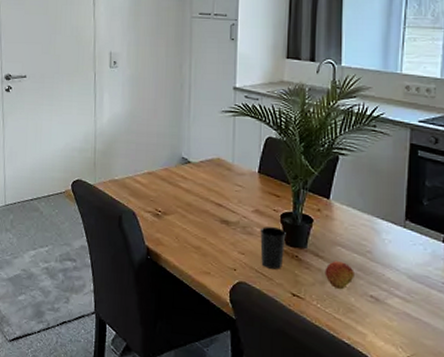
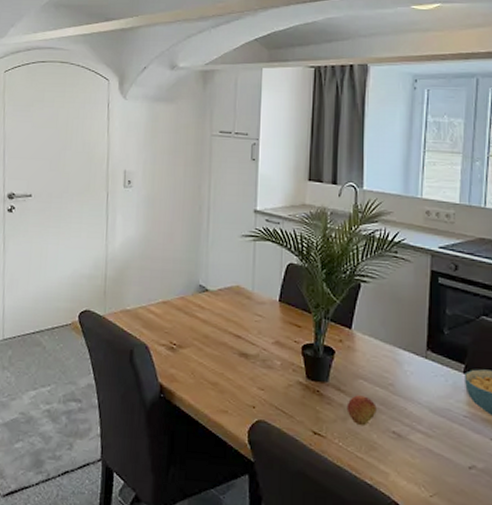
cup: present [260,227,286,269] -> none [280,359,307,406]

